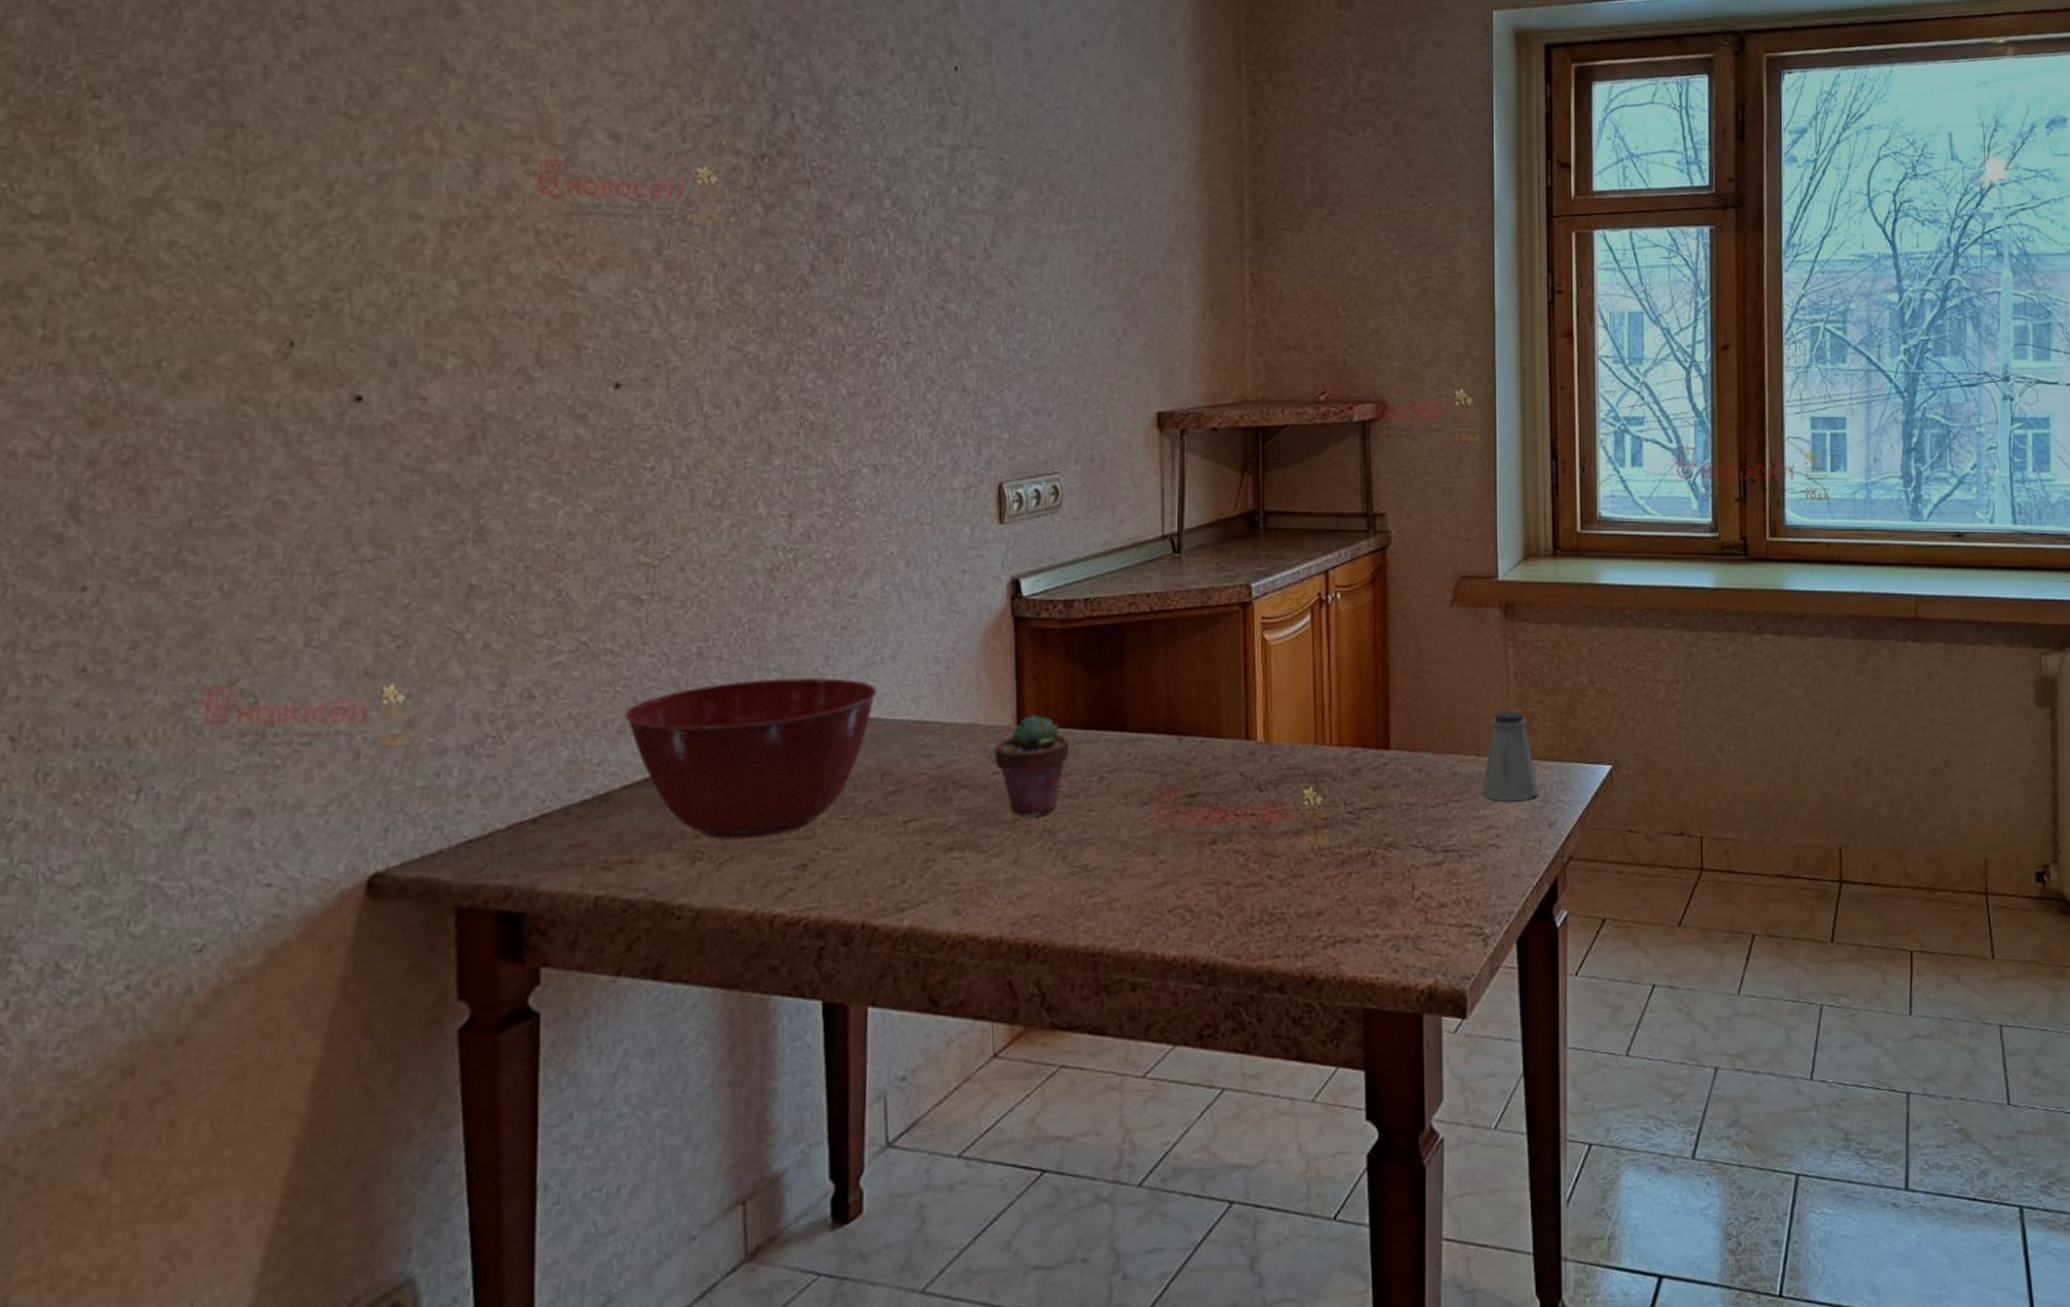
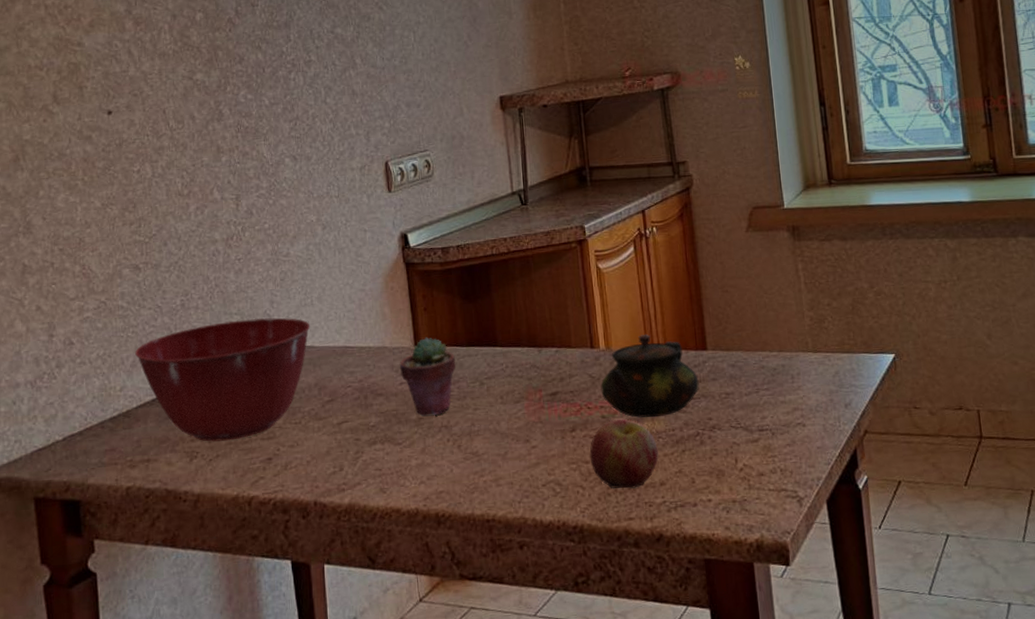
apple: none [1232,830,1318,919] -> present [589,418,659,490]
teapot: none [1254,726,1376,830] -> present [601,334,699,418]
saltshaker: present [1480,711,1540,801] -> none [785,314,835,387]

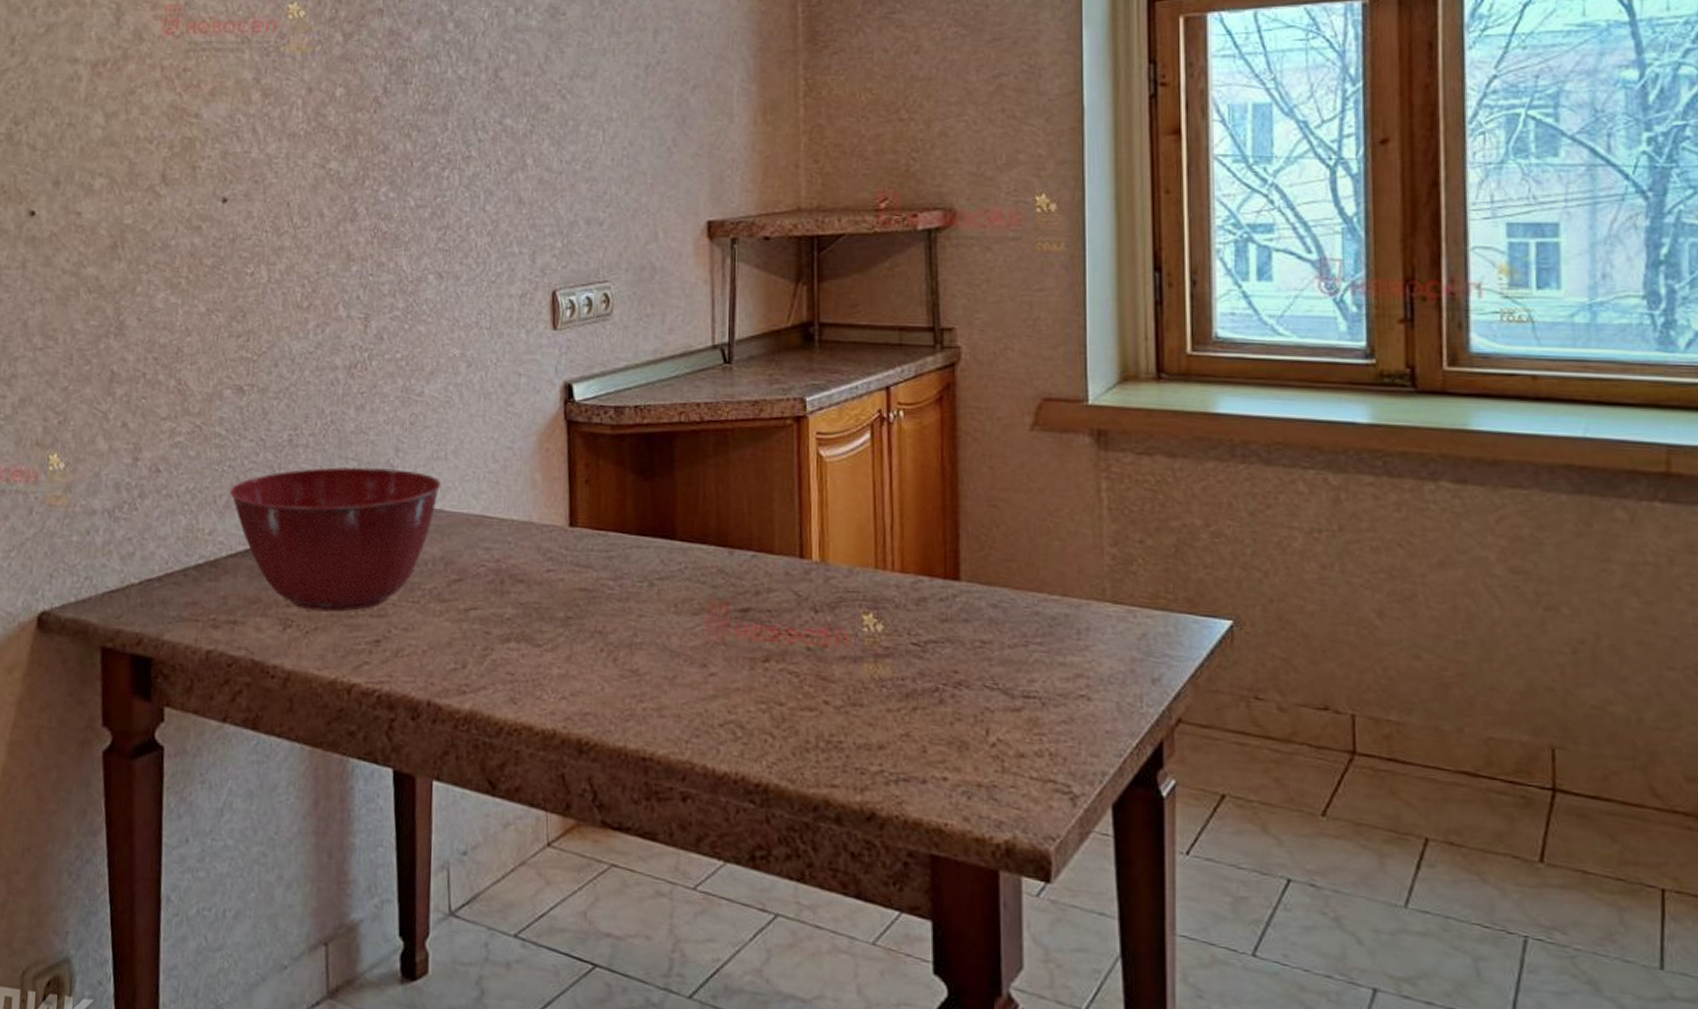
potted succulent: present [399,337,456,416] -> none [547,516,621,616]
apple: present [589,418,659,490] -> none [785,654,879,747]
teapot: present [601,334,699,418] -> none [808,549,944,659]

